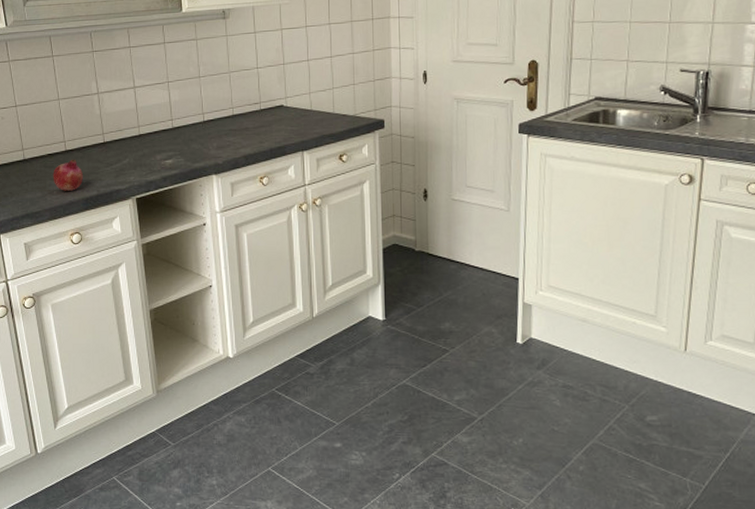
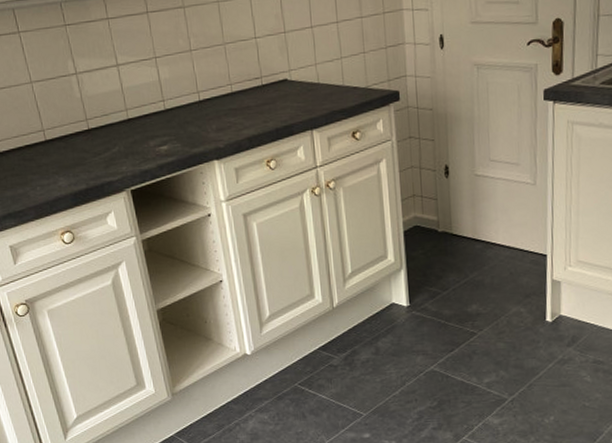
fruit: present [53,159,84,191] -> none [33,149,69,186]

